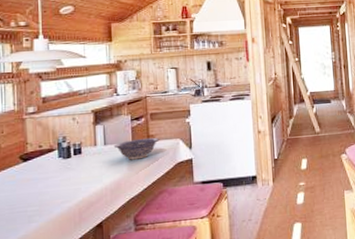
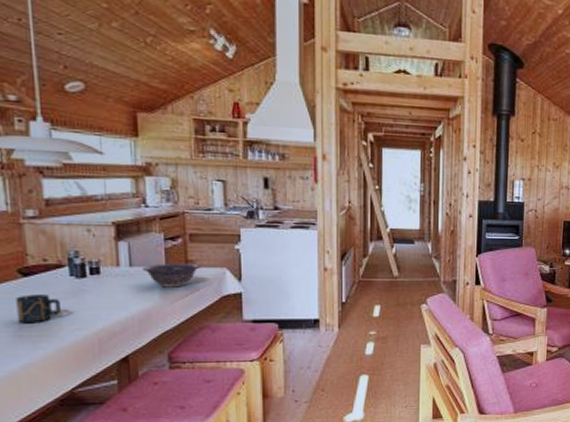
cup: none [17,175,51,201] -> present [16,294,61,324]

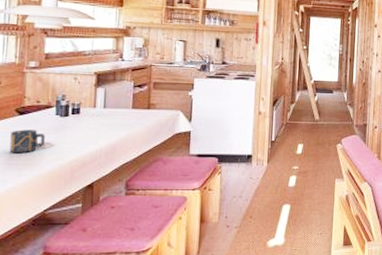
decorative bowl: present [142,262,201,287] -> none [113,105,160,126]

